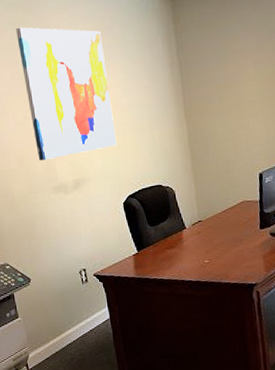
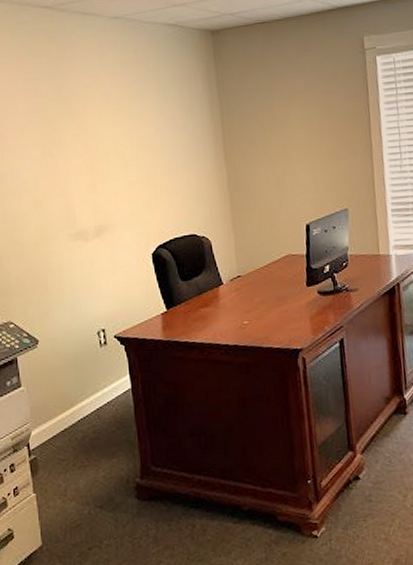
wall art: present [16,27,117,161] -> none [37,55,147,203]

